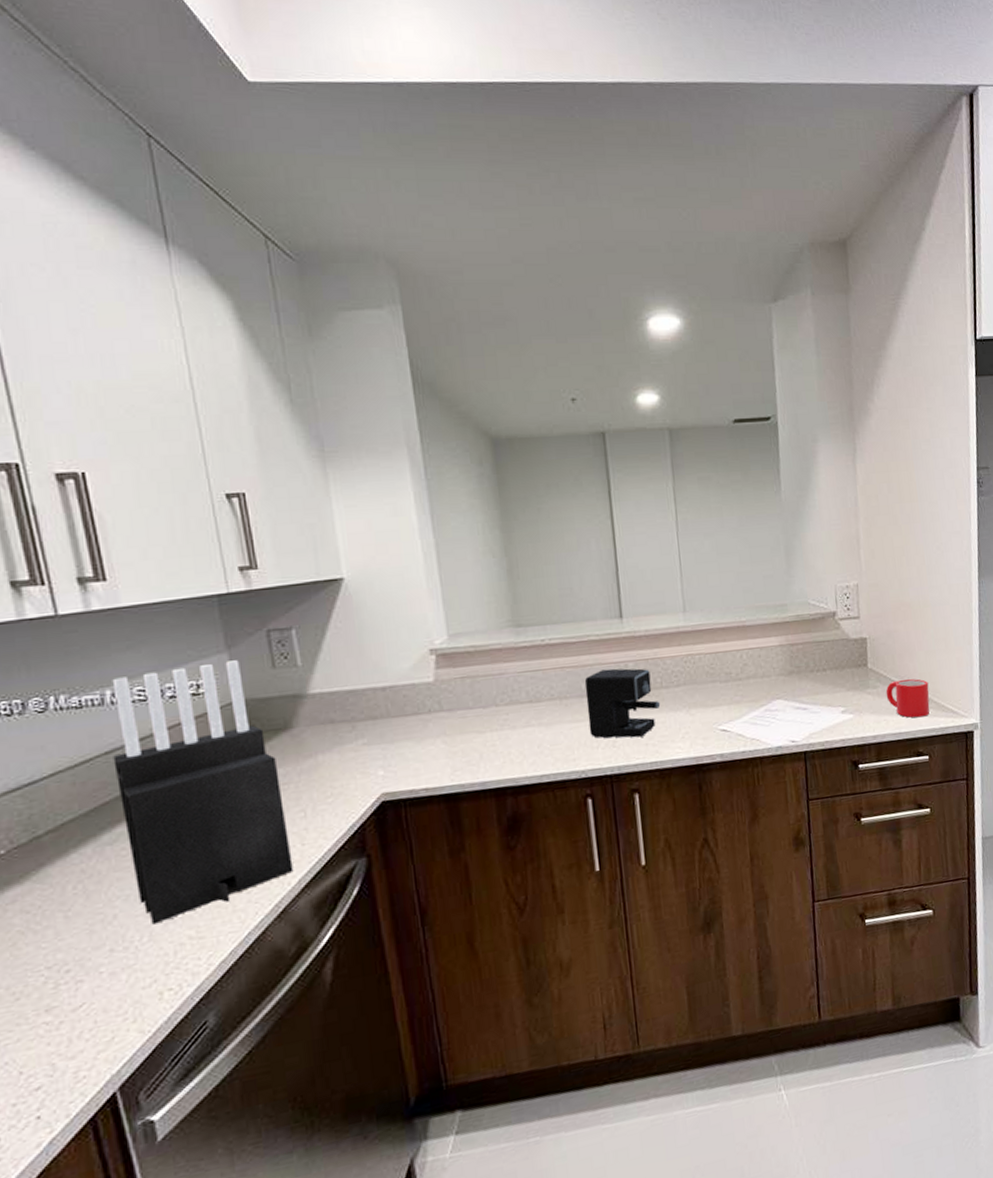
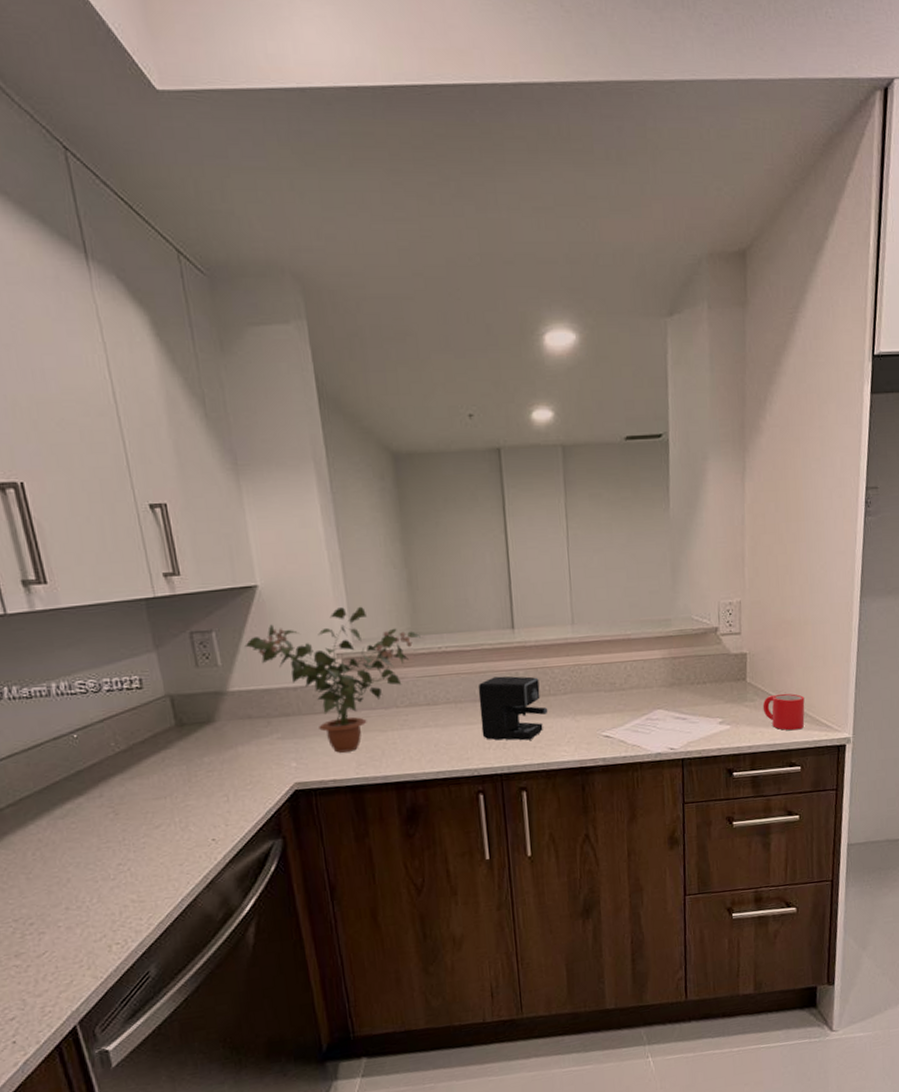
knife block: present [112,660,294,925] -> none [56,659,219,889]
potted plant: none [328,598,524,758] -> present [245,606,422,753]

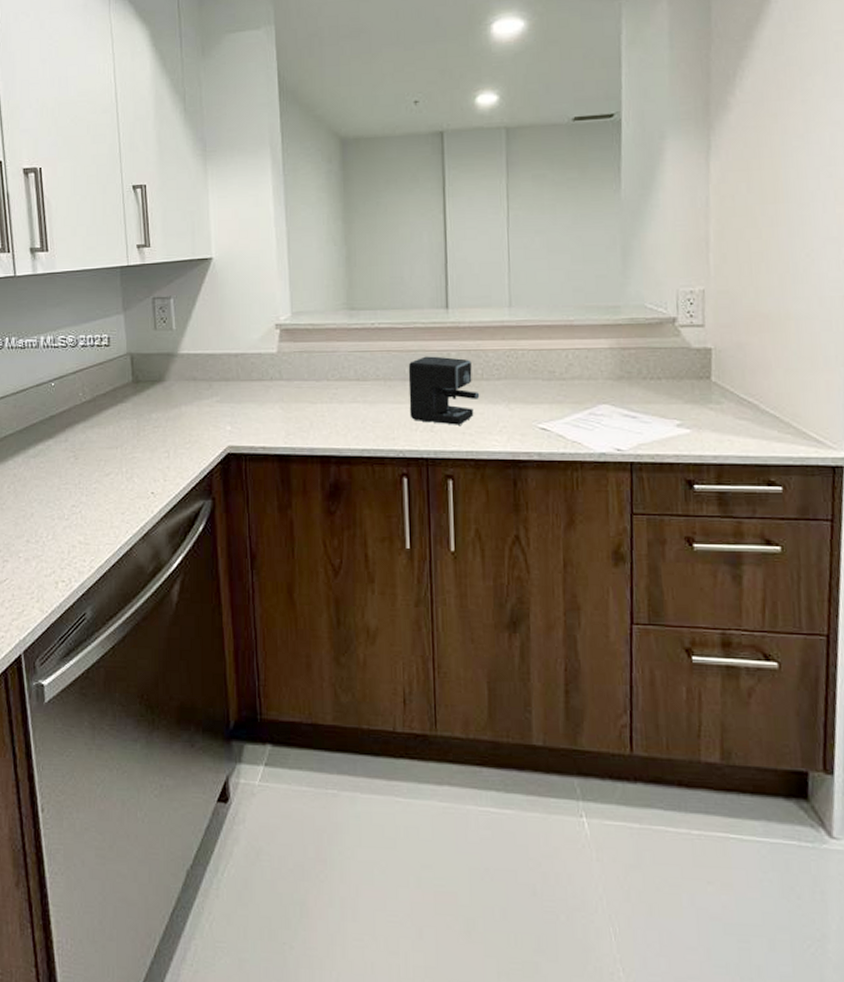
potted plant: present [245,606,422,753] -> none [197,280,356,421]
mug: present [762,693,805,731] -> none [732,397,788,442]

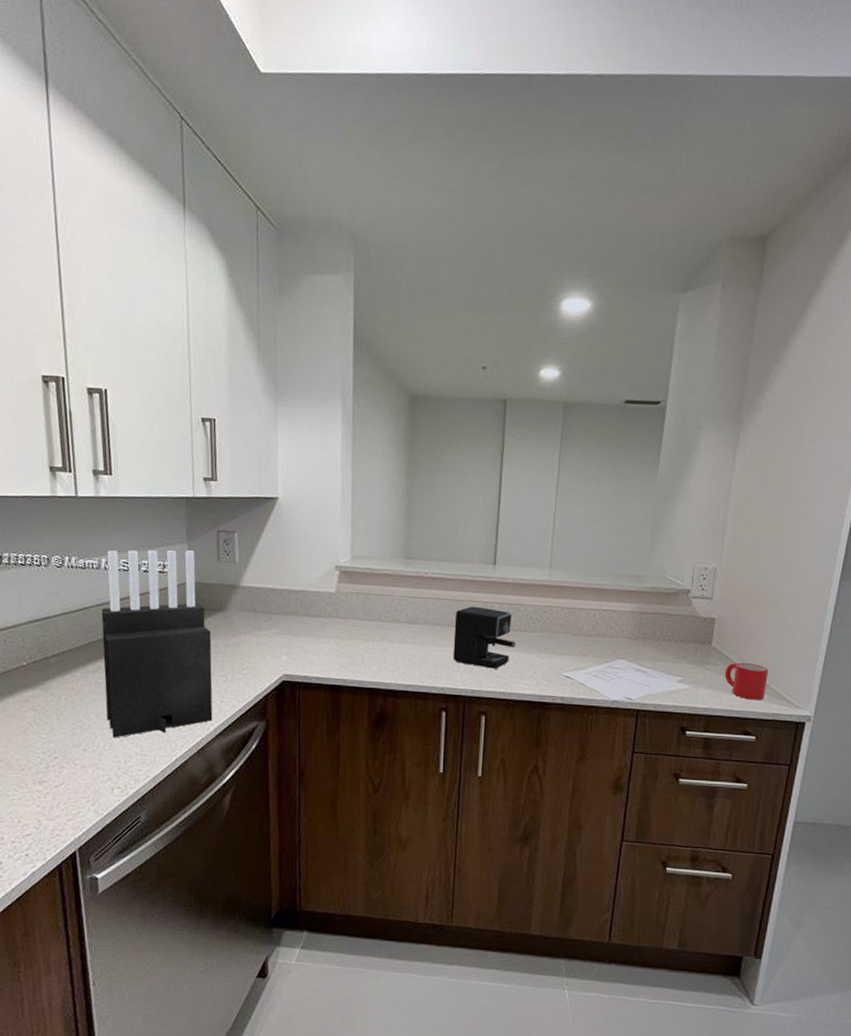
knife block: none [41,321,156,526] -> present [101,550,213,738]
mug: none [732,397,788,442] -> present [724,662,769,700]

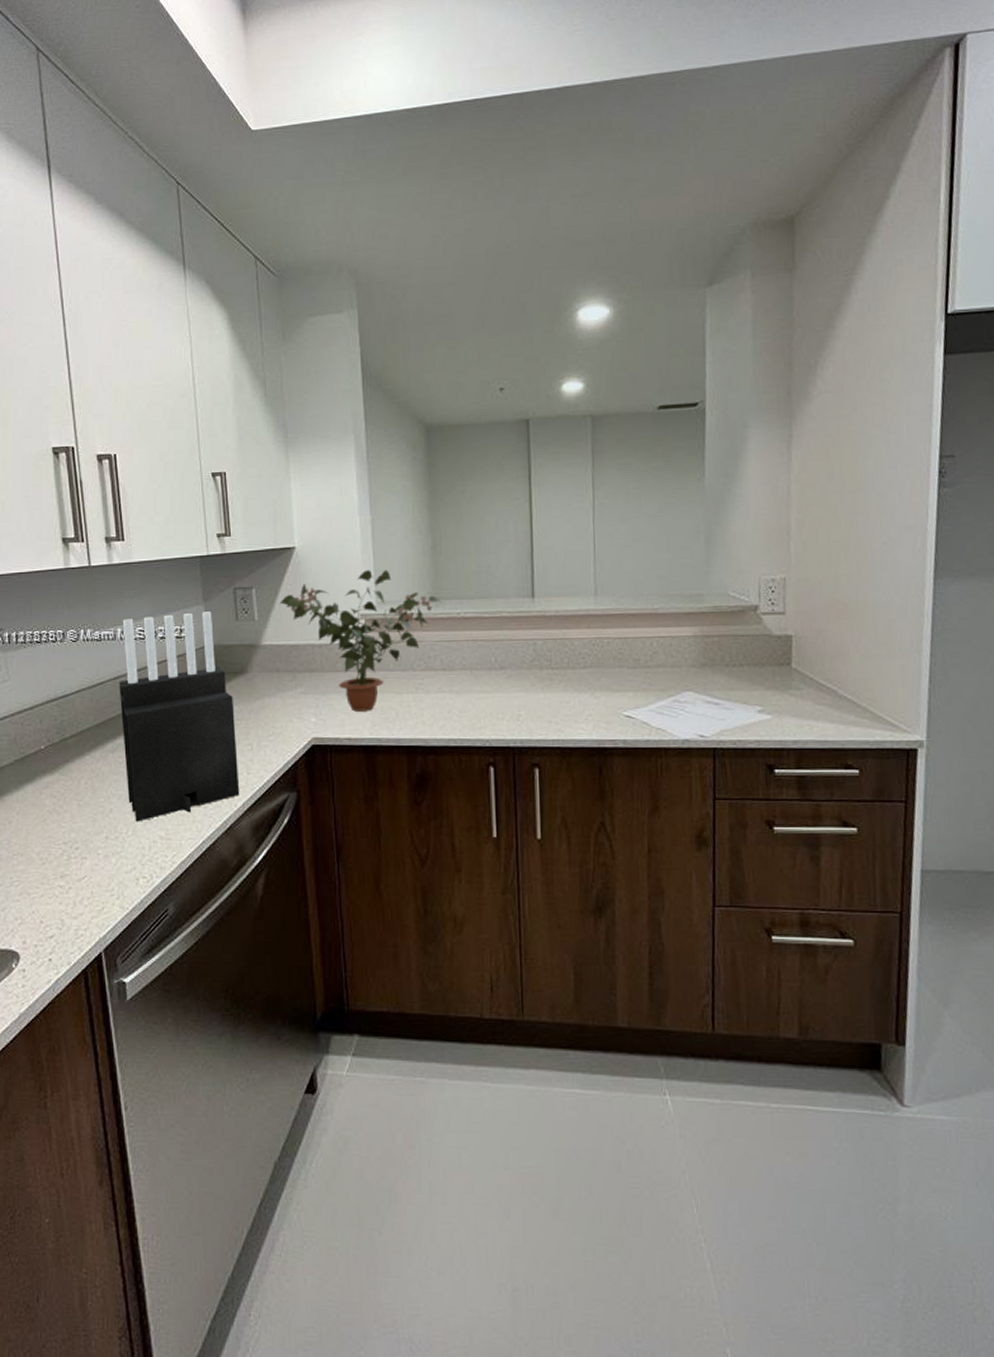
potted plant: none [260,525,412,654] -> present [279,569,442,712]
coffee maker: present [452,606,516,669] -> none [494,645,566,714]
mug: present [724,662,769,700] -> none [811,683,864,727]

